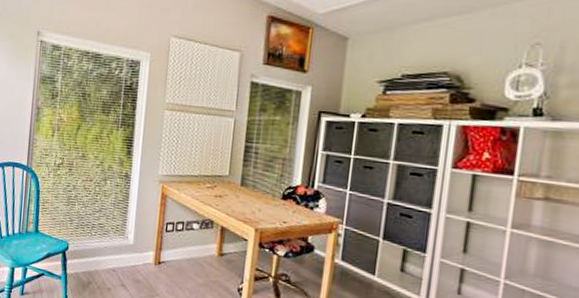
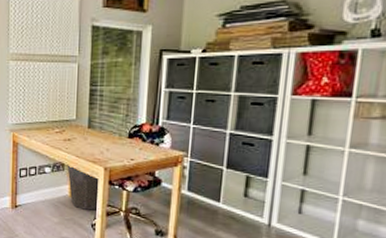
waste bin: none [216,222,248,274] -> present [67,165,99,211]

